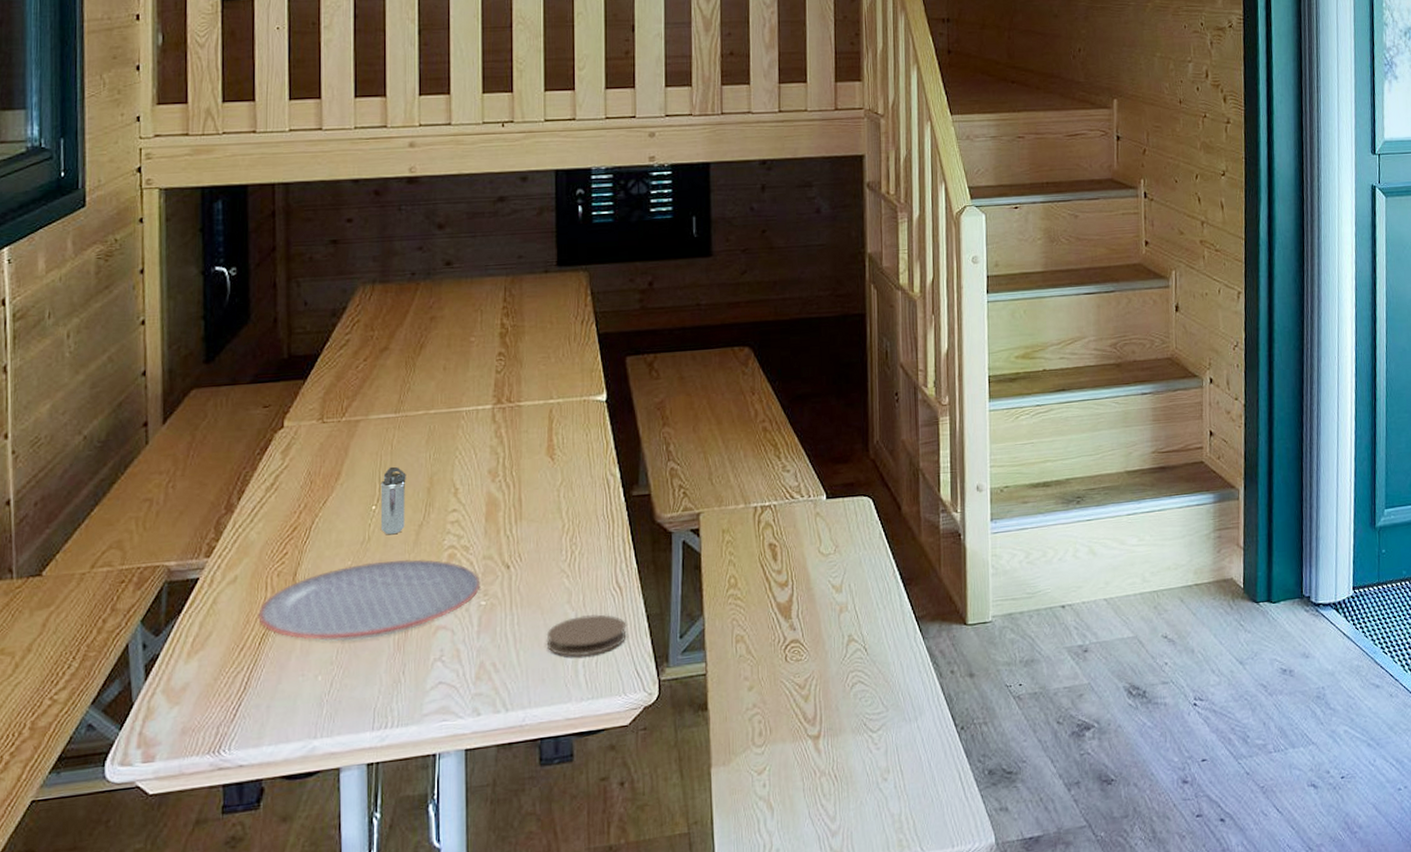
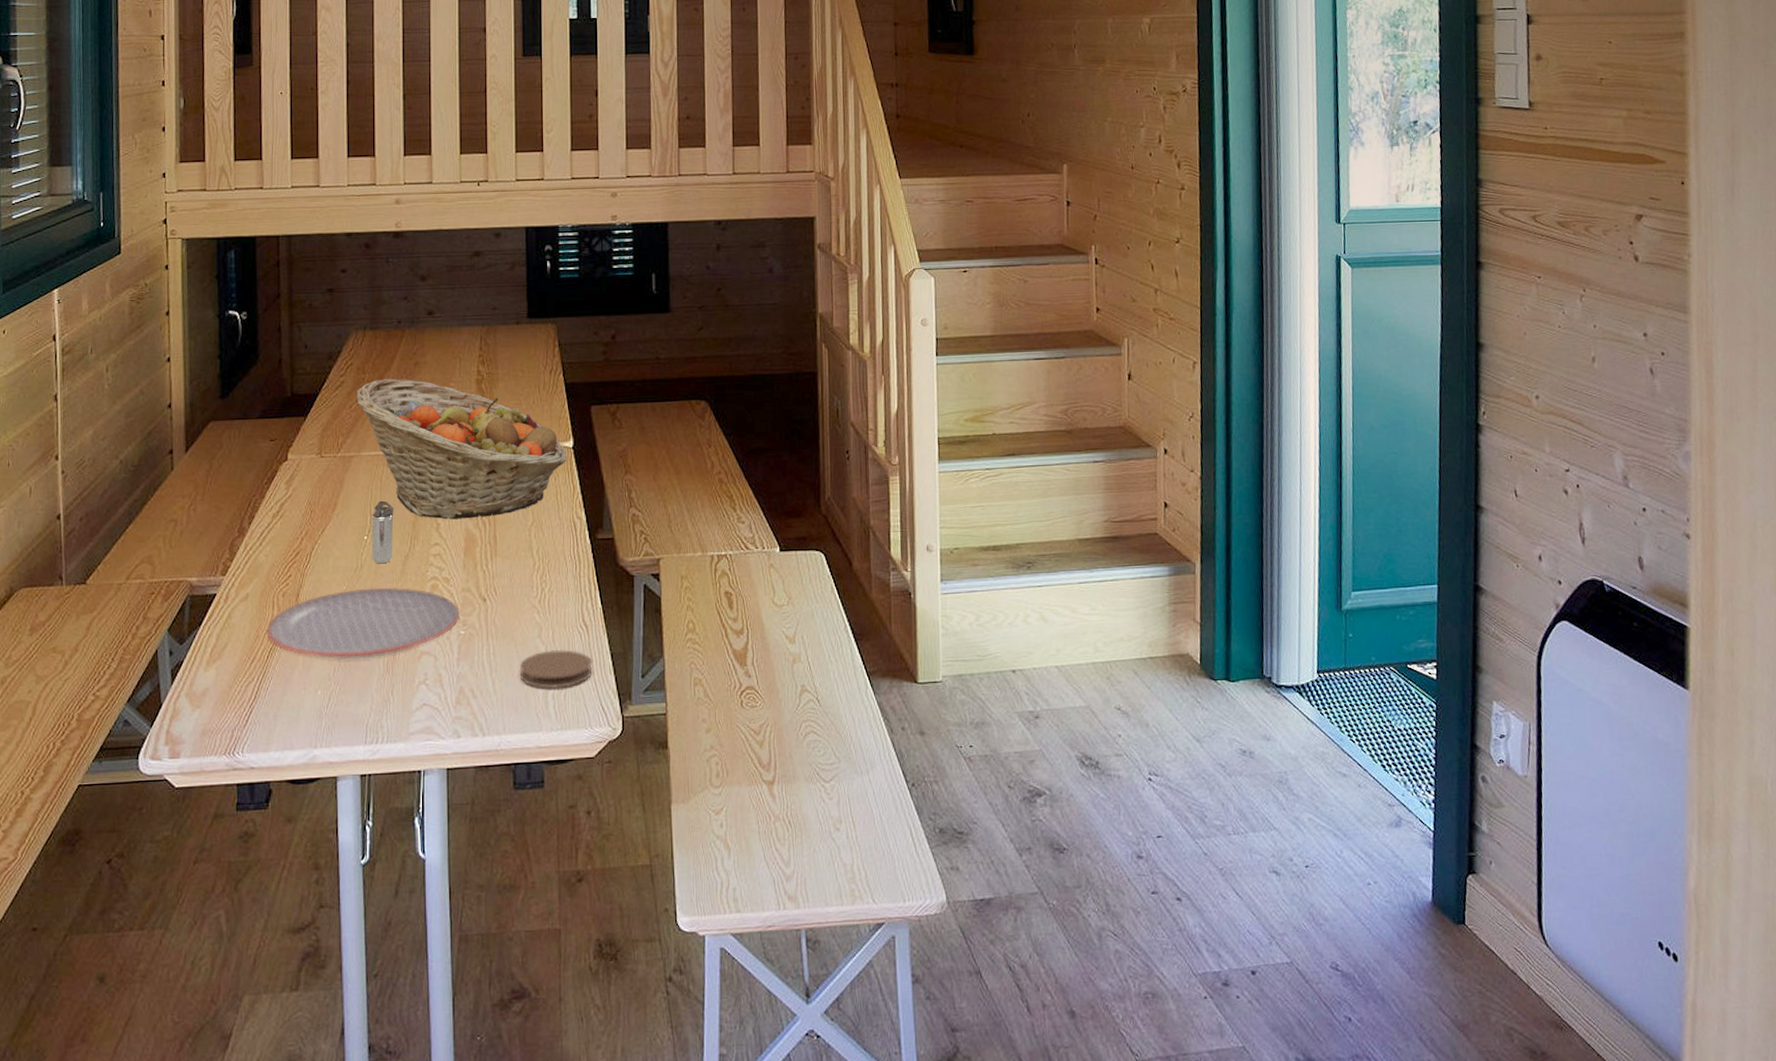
fruit basket: none [364,335,599,484] -> present [356,378,566,520]

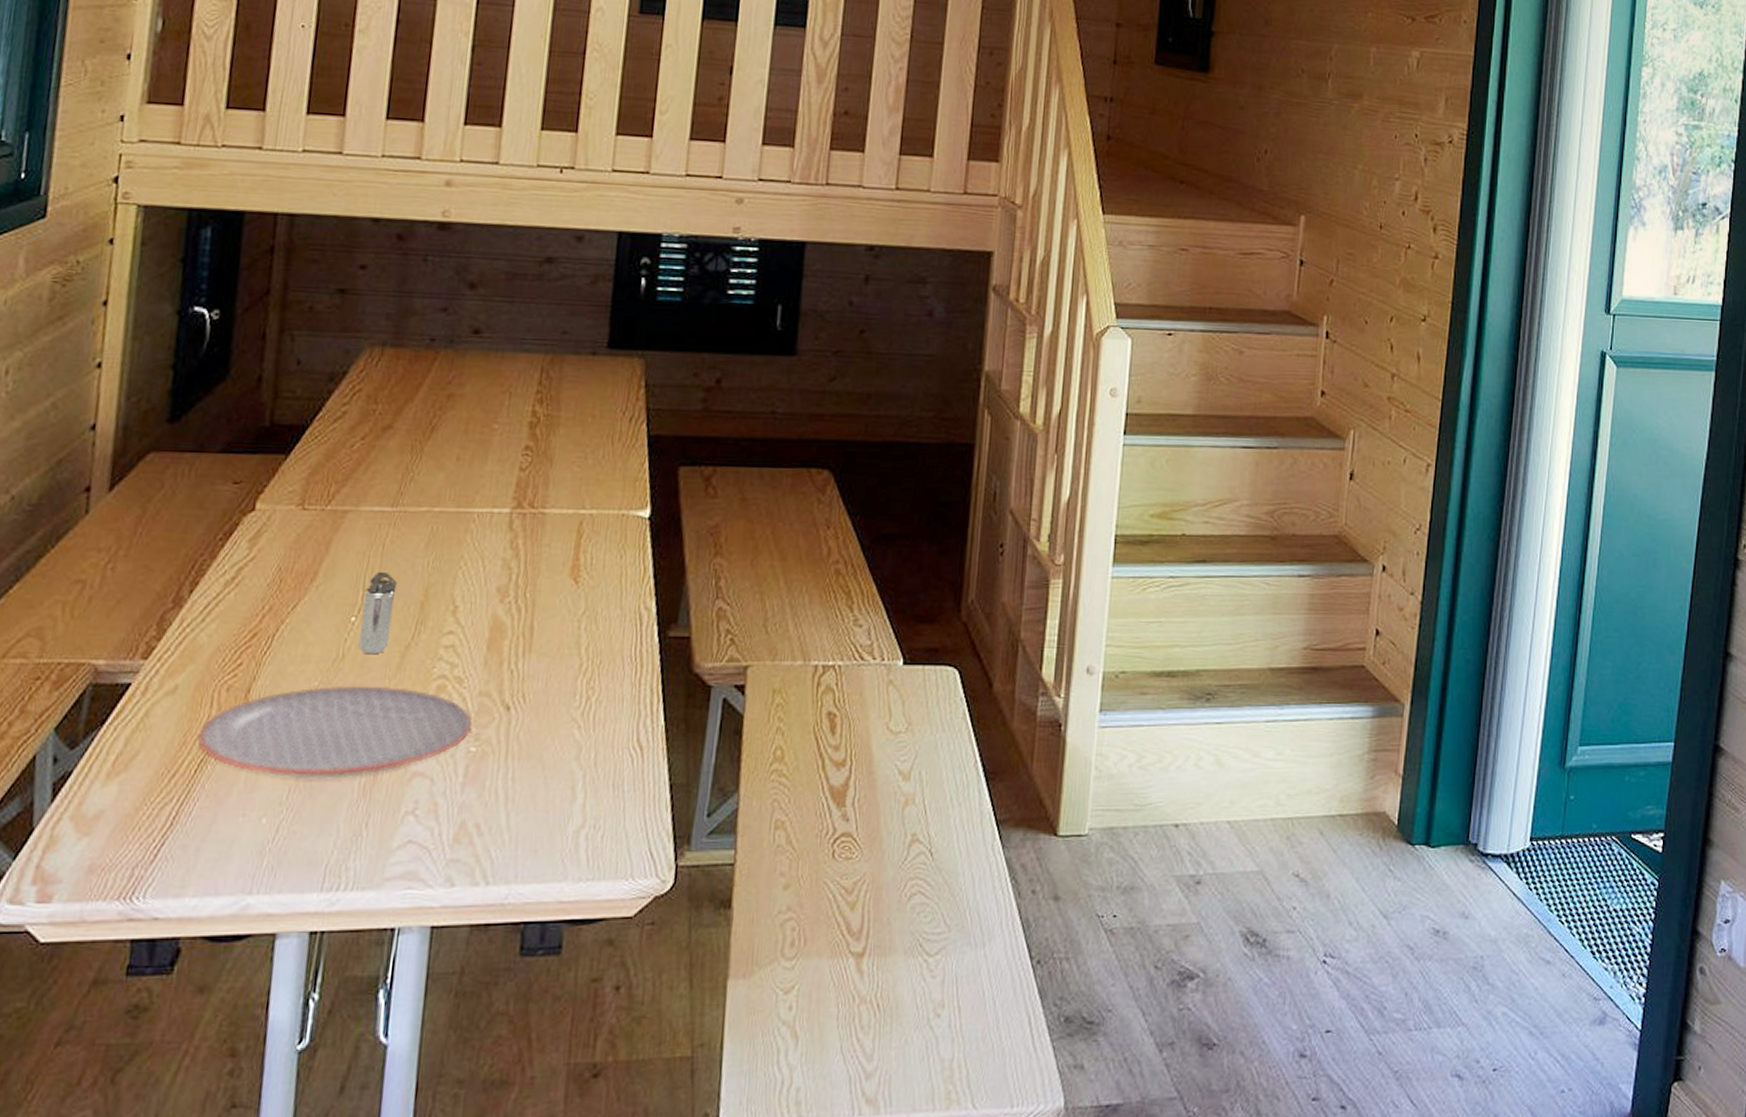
fruit basket: present [356,378,566,520] -> none [361,412,640,602]
coaster: present [519,650,592,689] -> none [543,777,644,826]

